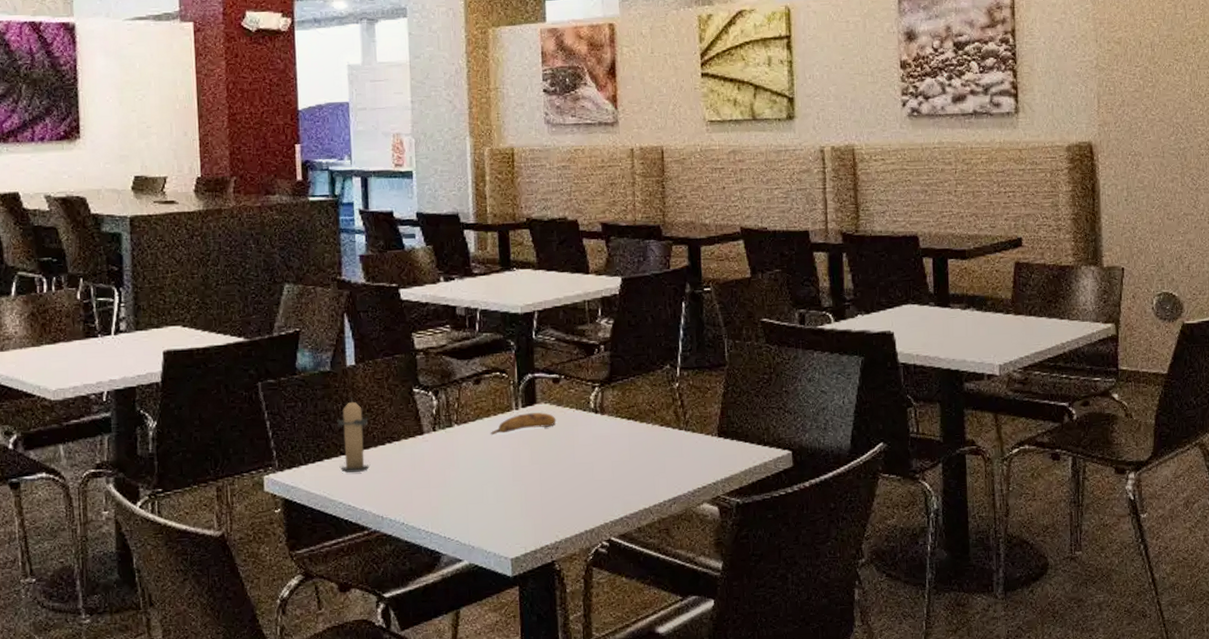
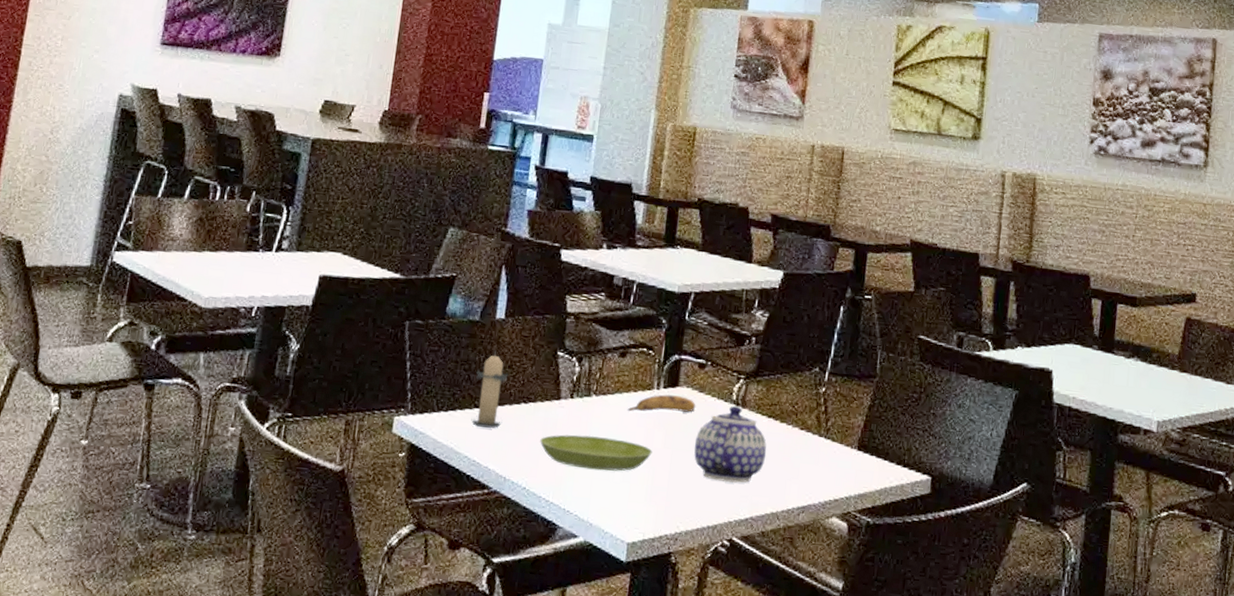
saucer: none [410,462,521,496] -> present [540,434,653,471]
teapot: none [560,413,631,487] -> present [694,405,767,483]

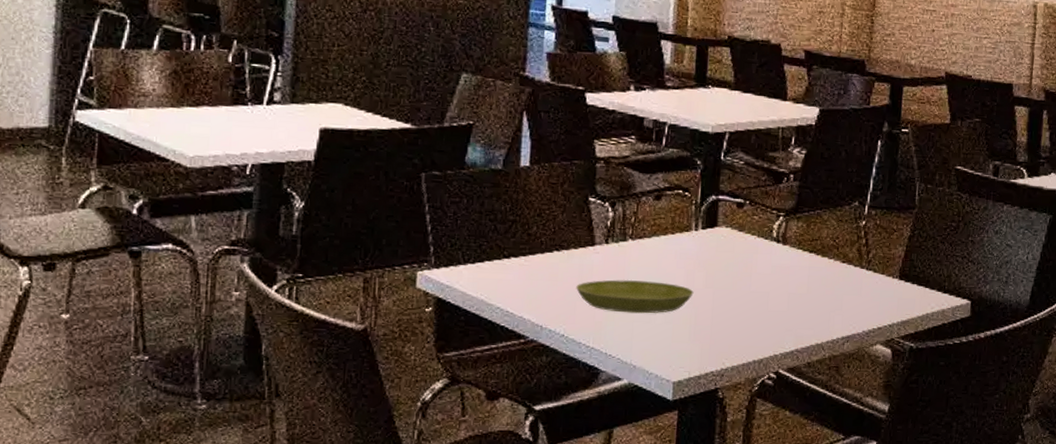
candle: present [471,350,508,429] -> none [501,199,538,278]
banana: present [627,394,696,412] -> none [665,234,736,254]
teapot: present [694,405,767,483] -> none [736,243,810,318]

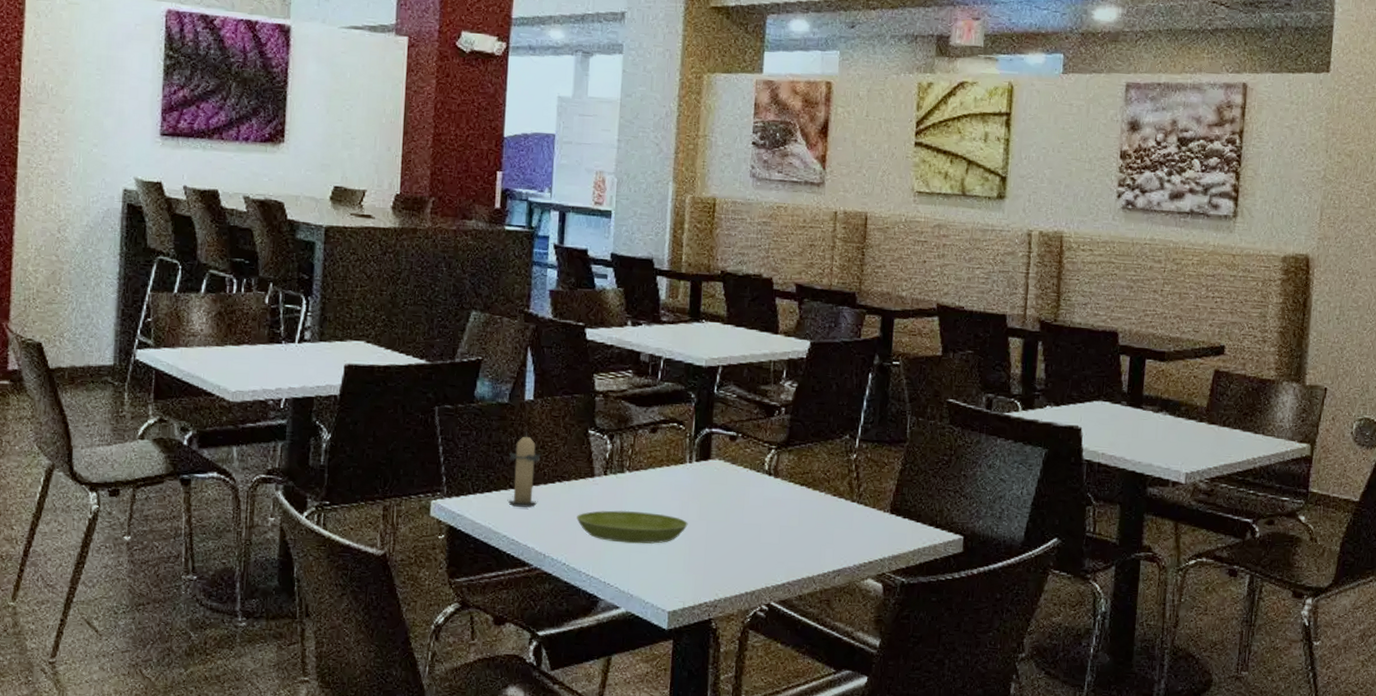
candle: none [501,199,538,278] -> present [507,431,541,508]

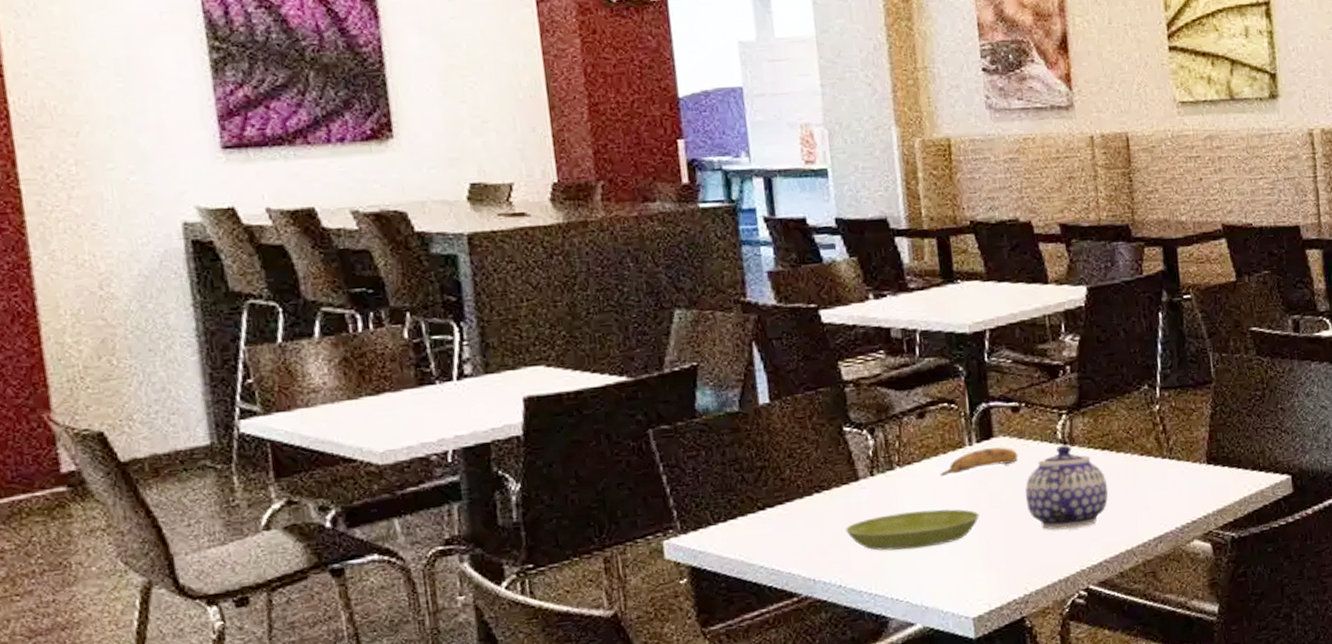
candle: present [507,431,541,508] -> none [751,441,796,531]
banana: none [661,467,729,486] -> present [940,447,1018,477]
teapot: none [729,475,801,550] -> present [1025,444,1109,530]

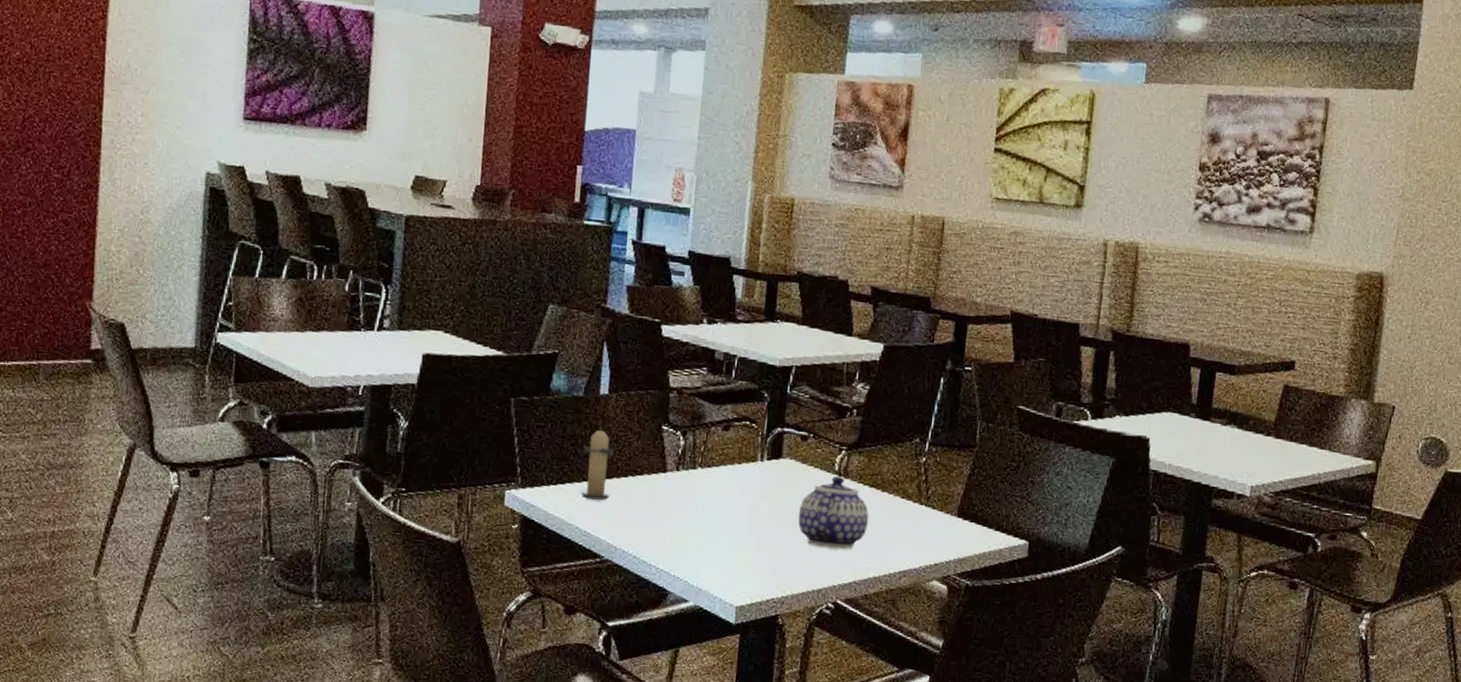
candle: none [751,441,796,531] -> present [580,425,615,501]
saucer: present [846,508,980,551] -> none [648,505,758,540]
banana: present [940,447,1018,477] -> none [732,465,799,483]

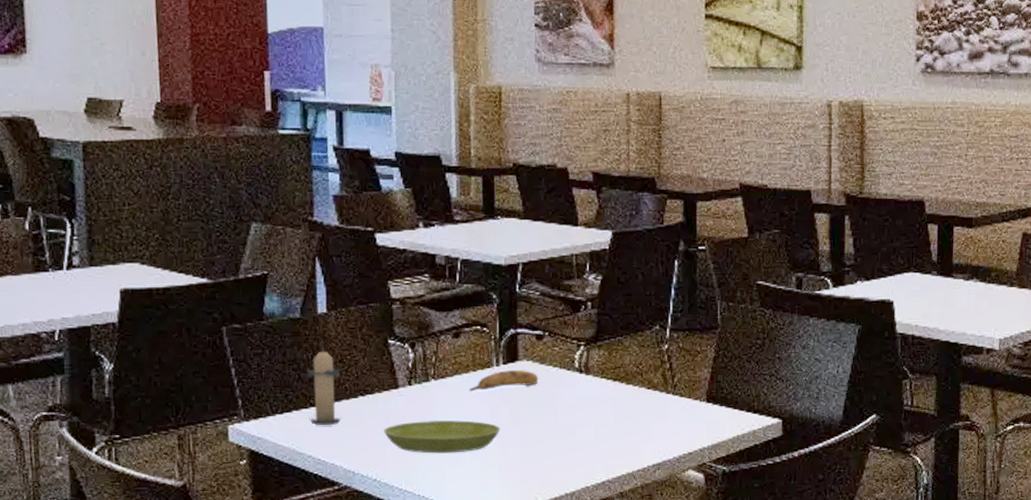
saucer: none [648,505,758,540] -> present [384,420,500,454]
banana: none [732,465,799,483] -> present [469,369,539,392]
teapot: present [798,476,869,550] -> none [542,373,616,449]

